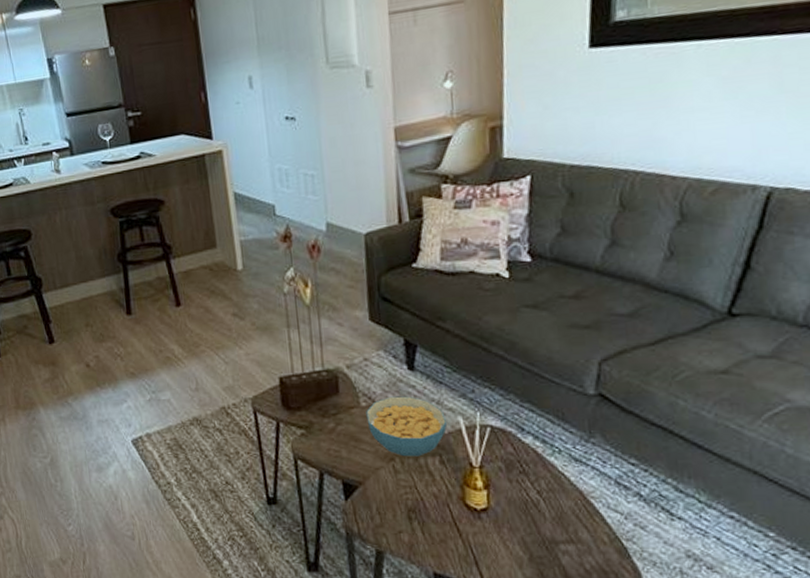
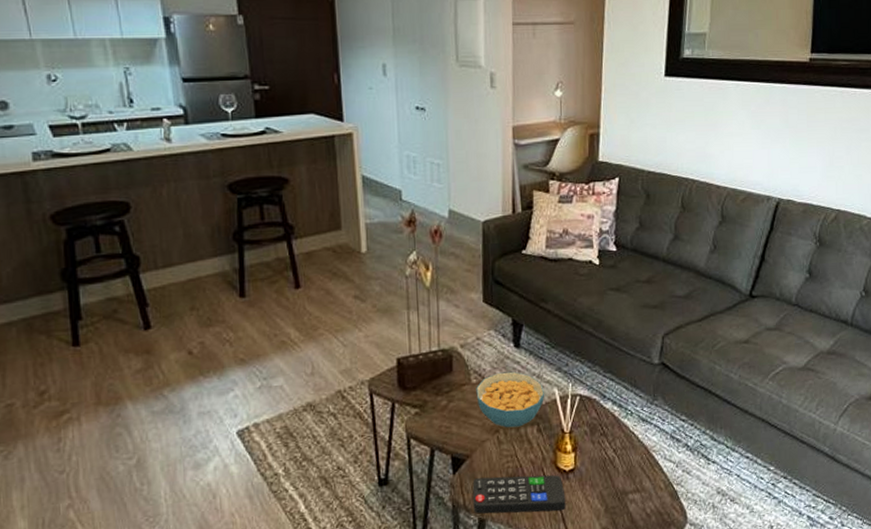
remote control: none [367,507,479,553] -> present [472,474,566,514]

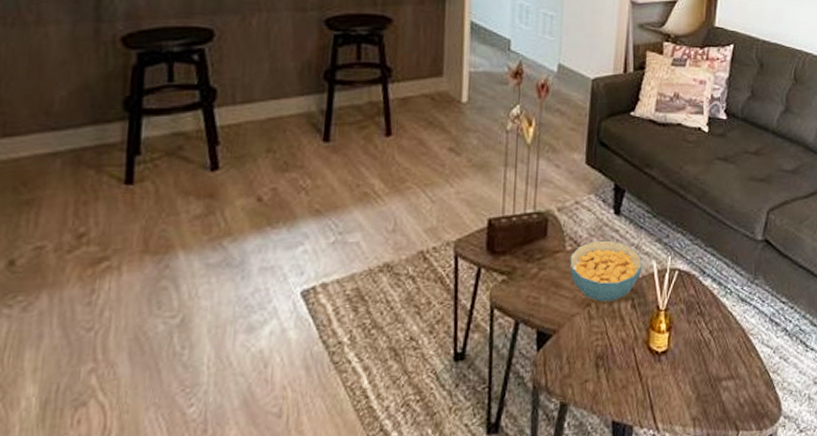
remote control: present [472,474,566,514] -> none [555,355,656,398]

